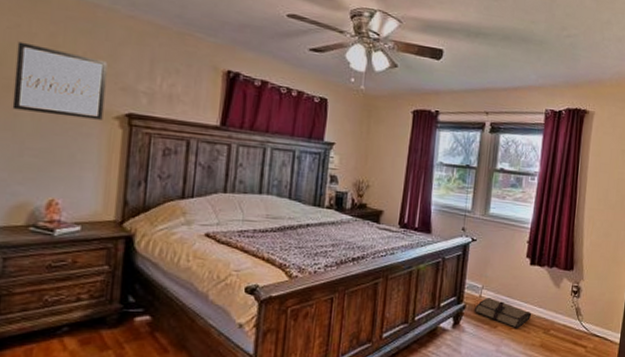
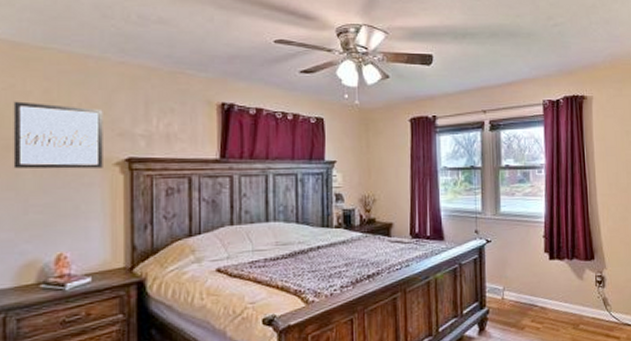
tool roll: present [474,298,532,328] -> none [498,299,558,327]

